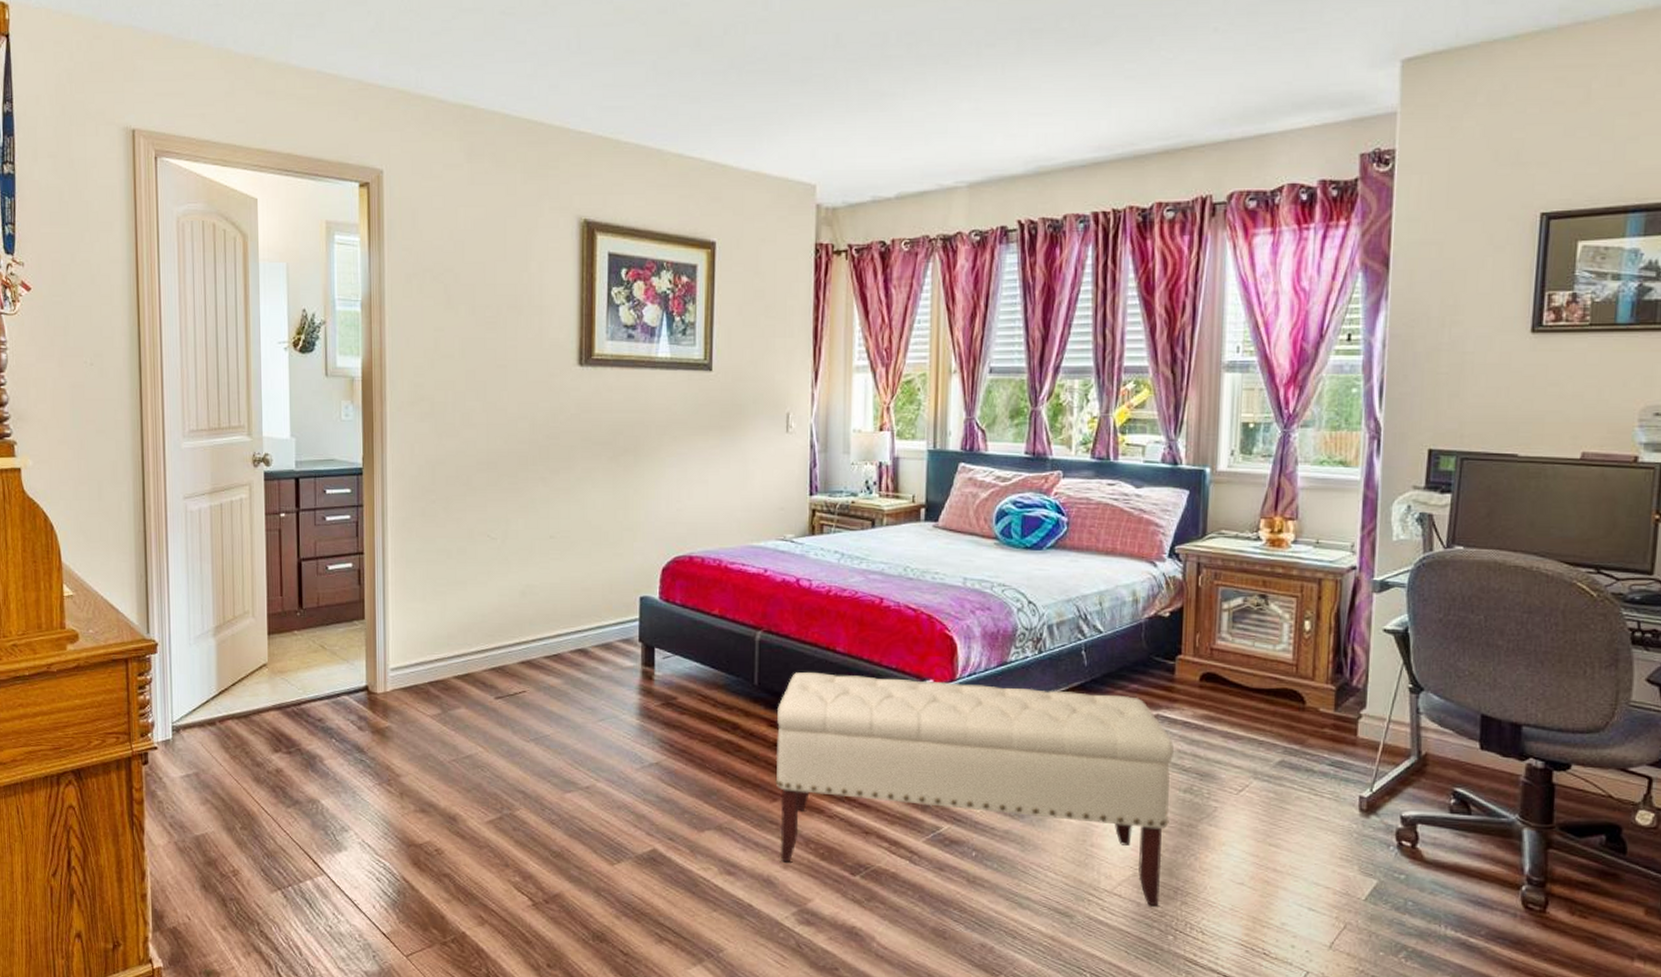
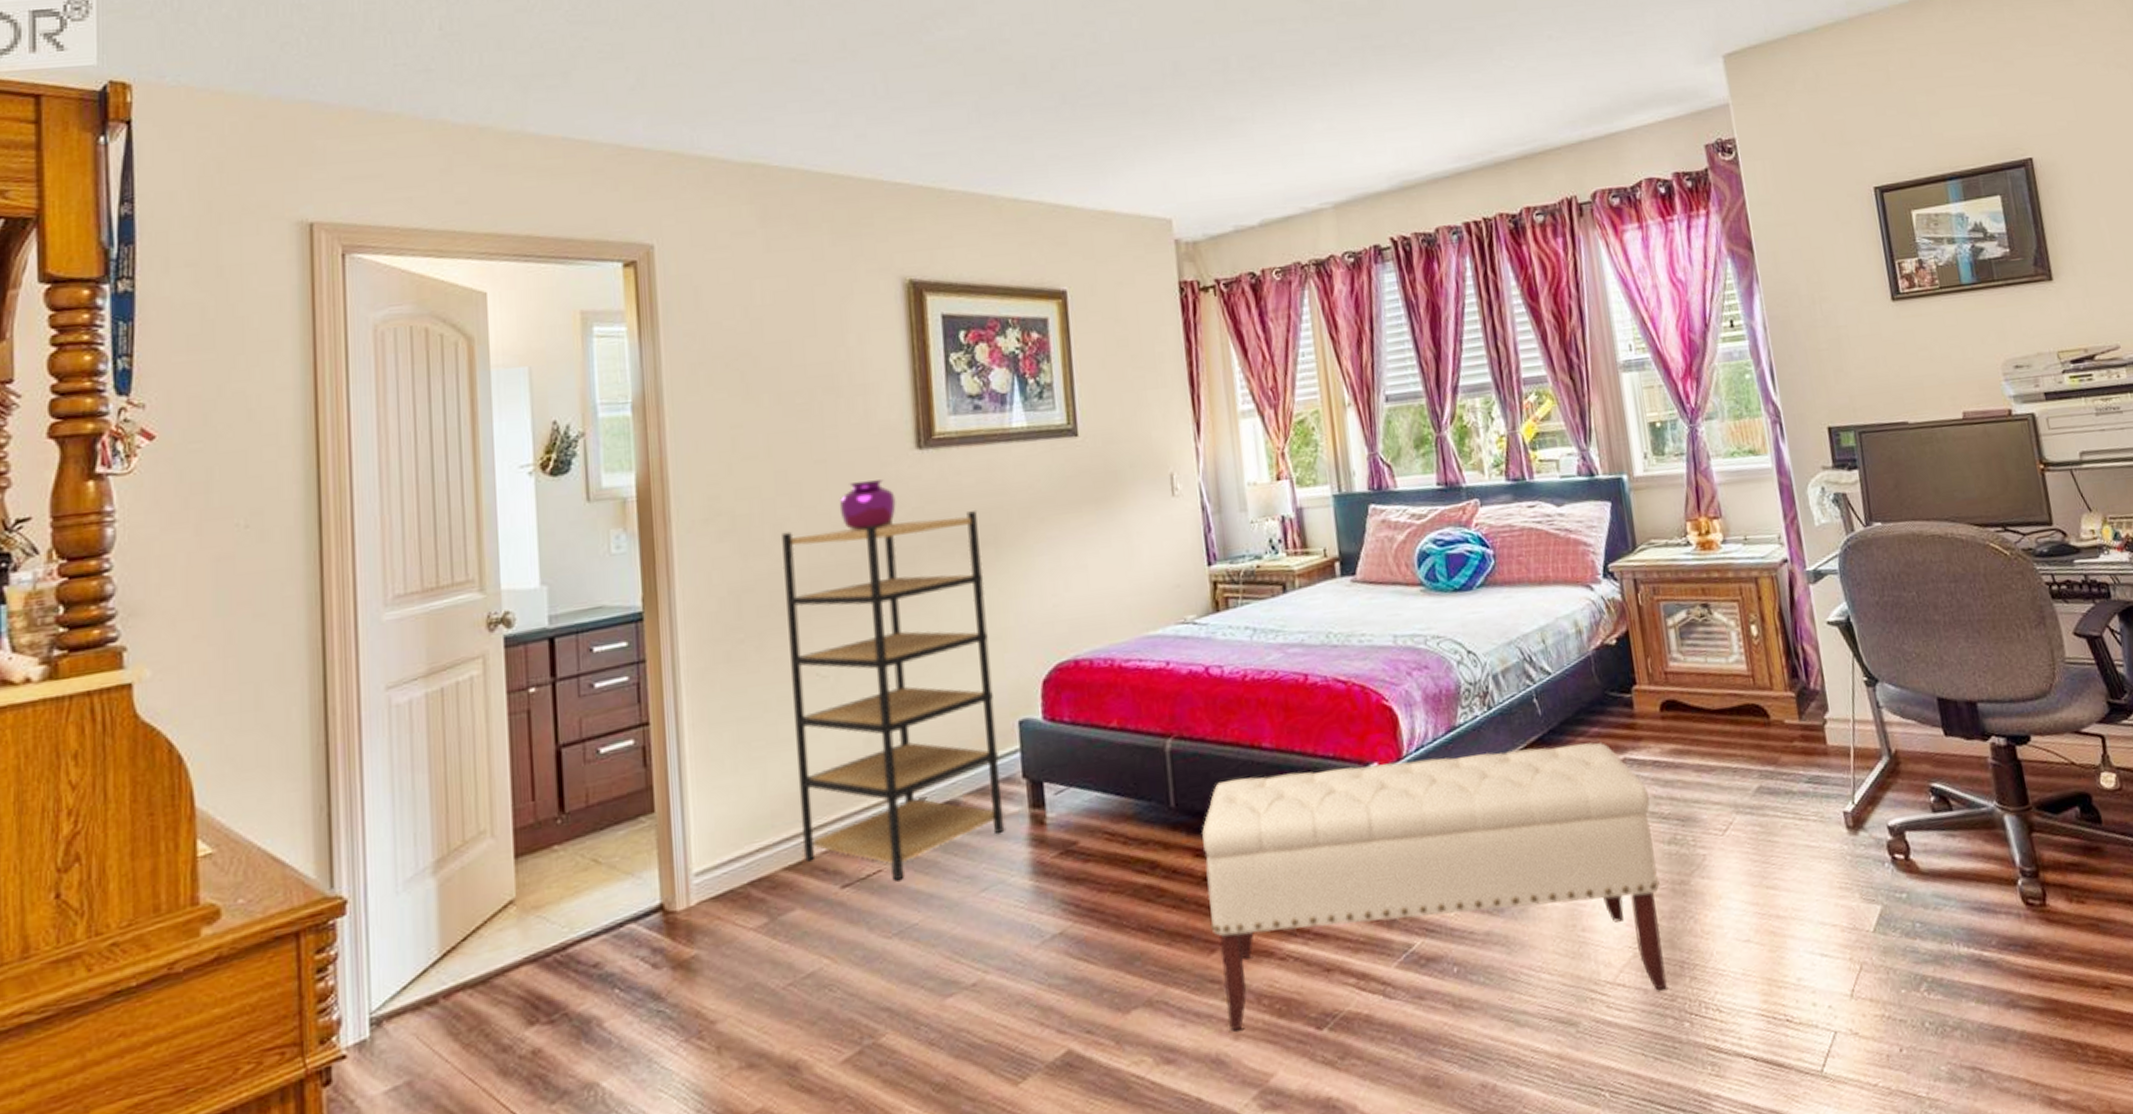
shelving unit: none [467,420,623,702] -> present [782,511,1005,882]
vase: none [514,387,558,426] -> present [838,479,896,531]

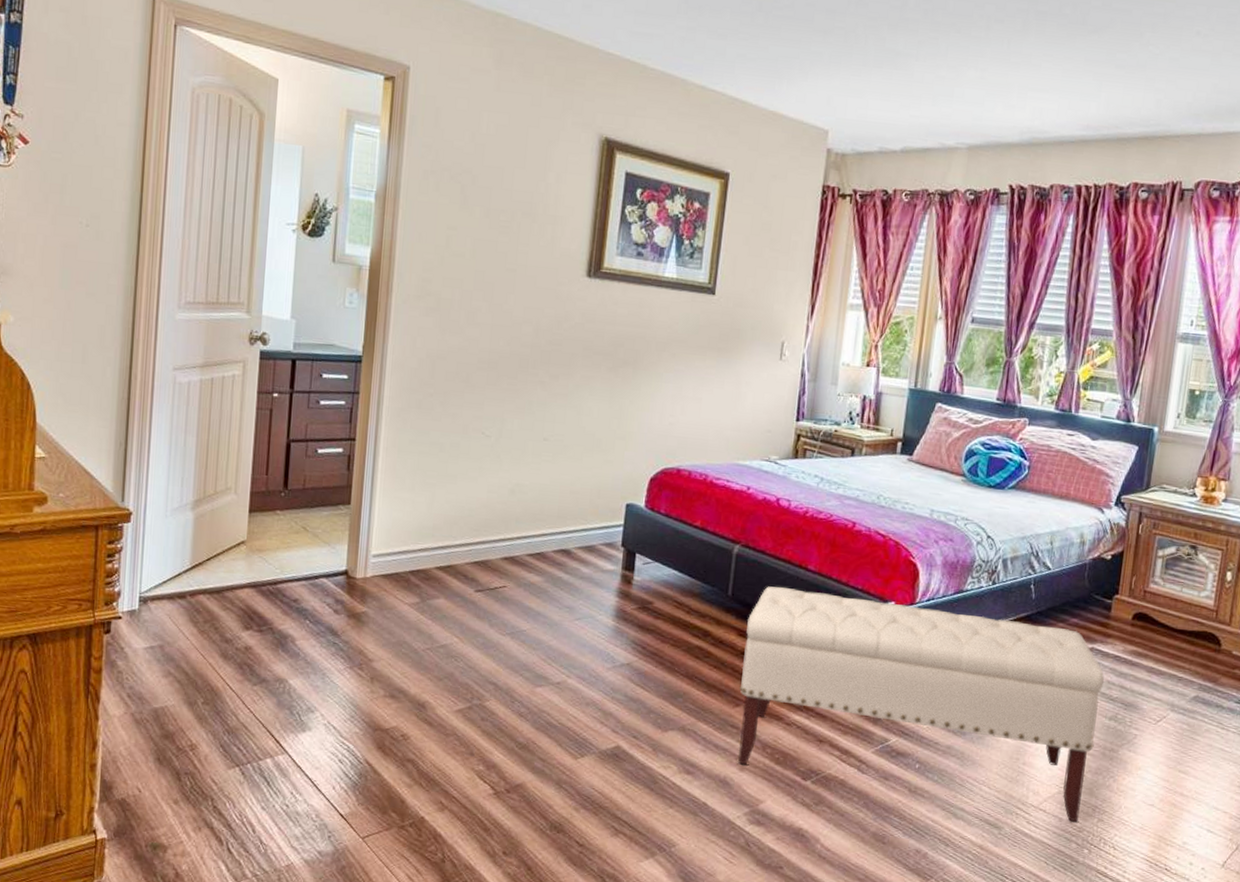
shelving unit: present [782,511,1005,882] -> none [451,319,624,597]
vase: present [838,479,896,531] -> none [519,292,564,333]

